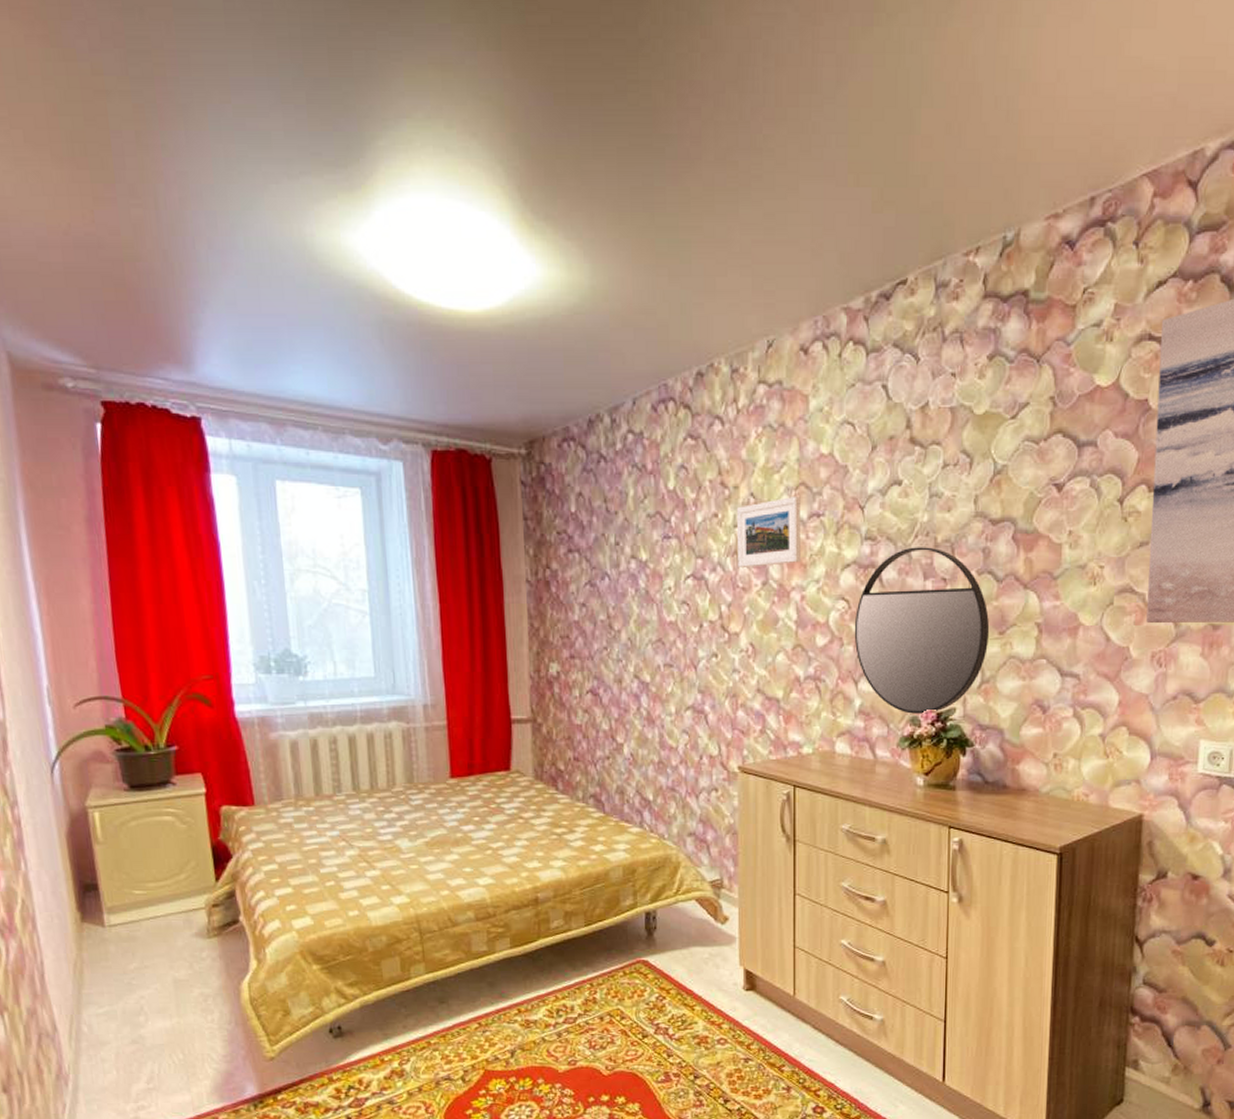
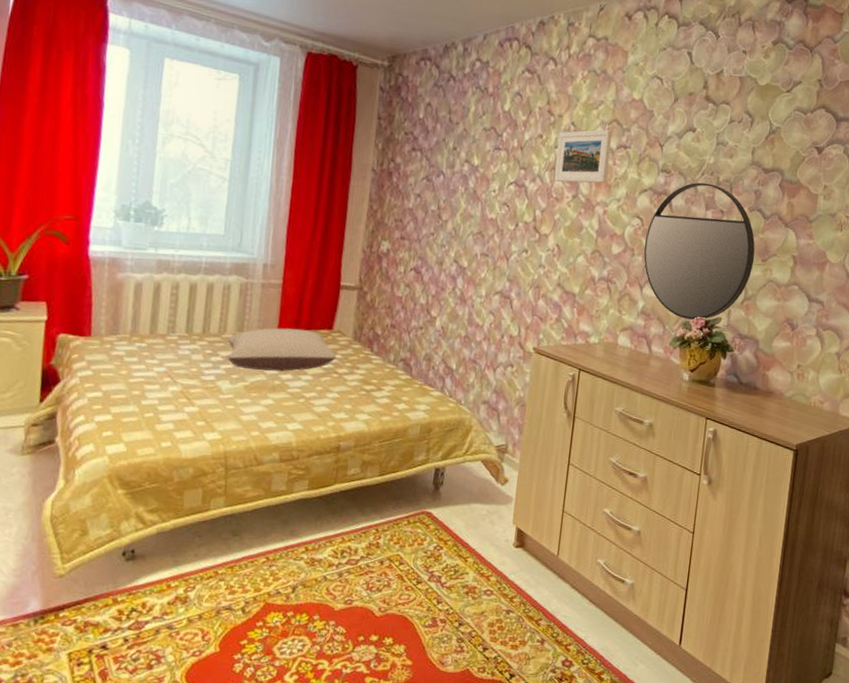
pillow: none [398,773,519,824] -> present [227,328,337,372]

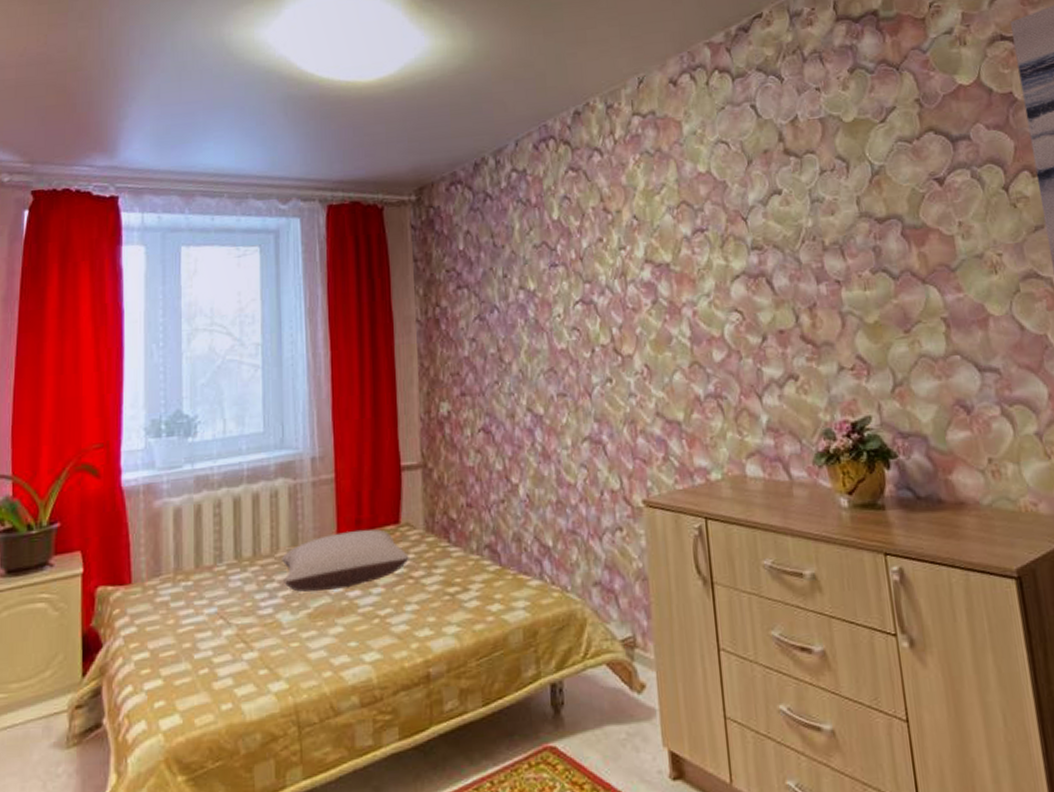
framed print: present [554,129,613,184] -> none [620,214,689,290]
home mirror: present [644,182,755,320] -> none [751,251,895,427]

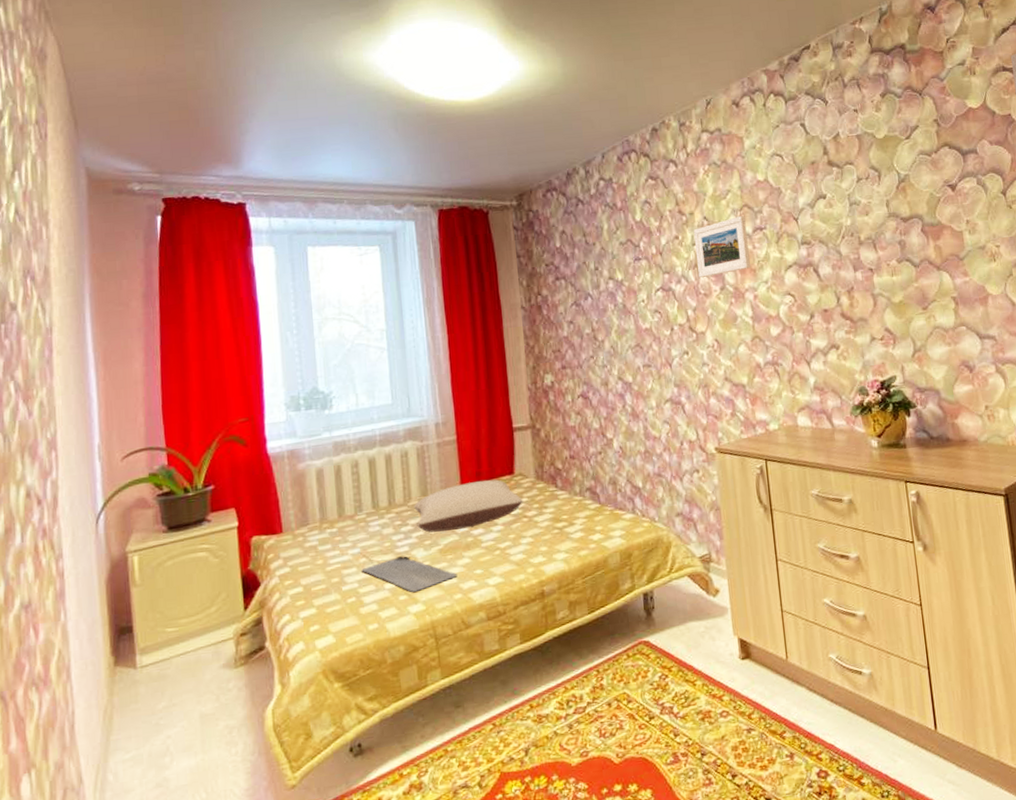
bath mat: none [217,618,328,667] -> present [361,555,458,593]
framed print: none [620,214,689,290] -> present [693,215,751,278]

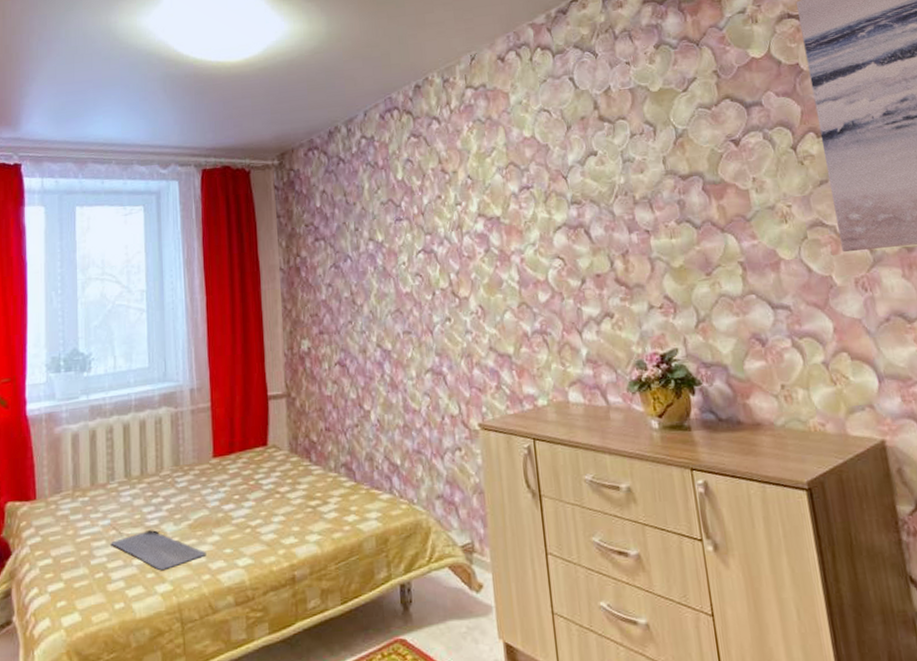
pillow: present [414,479,523,533] -> none [166,451,276,506]
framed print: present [693,215,751,278] -> none [456,173,517,240]

